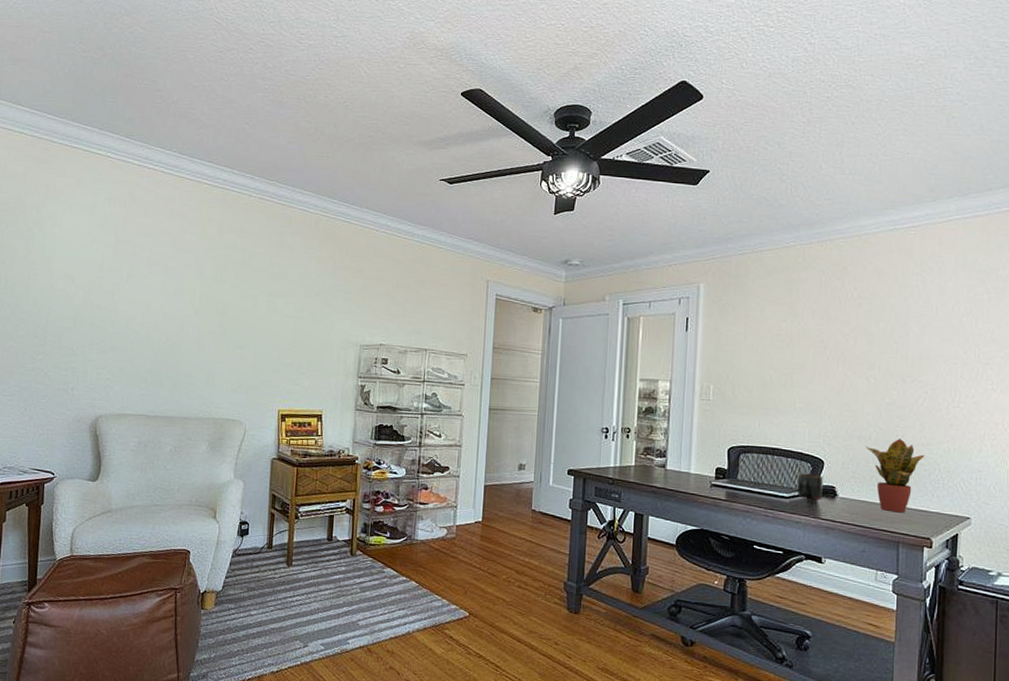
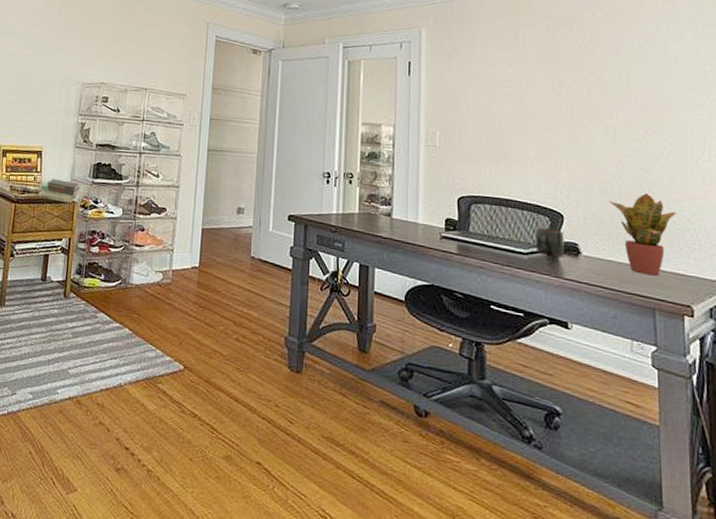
books: none [320,442,364,465] -> present [38,179,81,203]

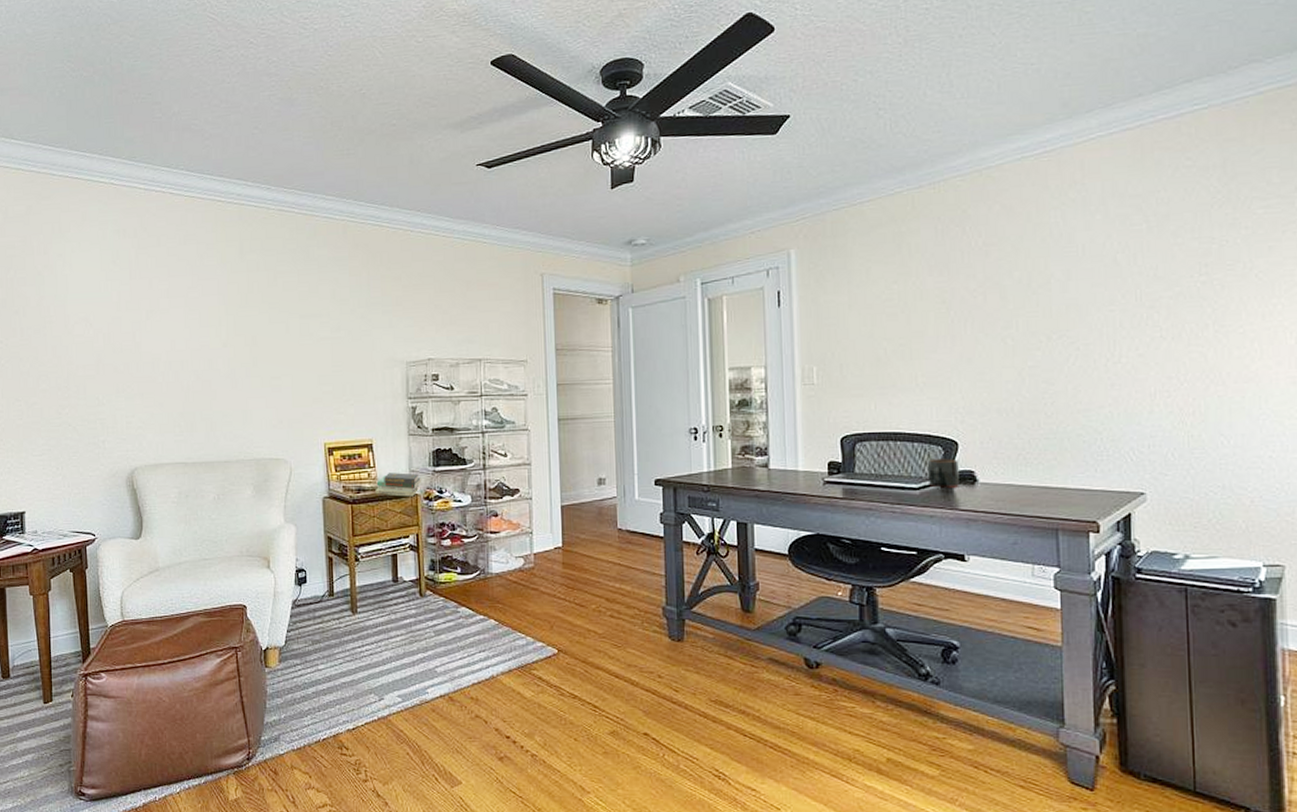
potted plant: present [608,193,677,276] -> none [1007,407,1082,495]

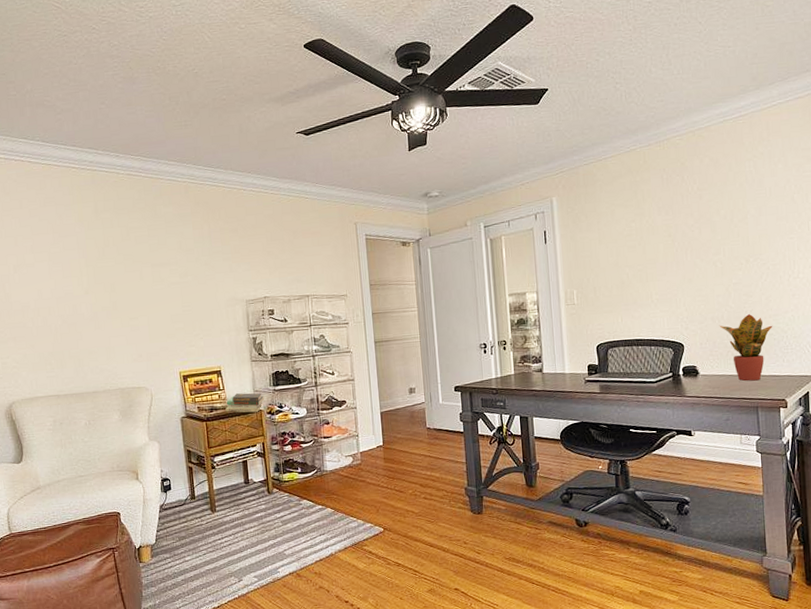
mug: present [927,458,960,488] -> none [662,357,686,381]
potted plant: none [1007,407,1082,495] -> present [719,314,773,381]

